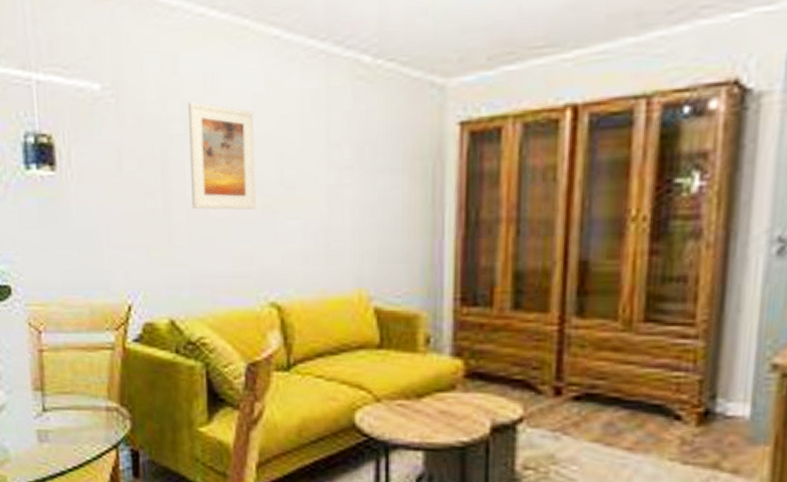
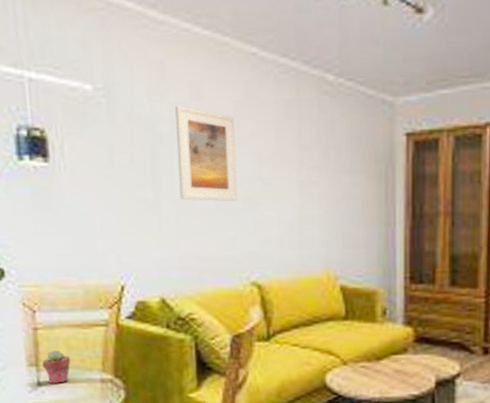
potted succulent: none [47,373,76,411] -> present [42,349,71,385]

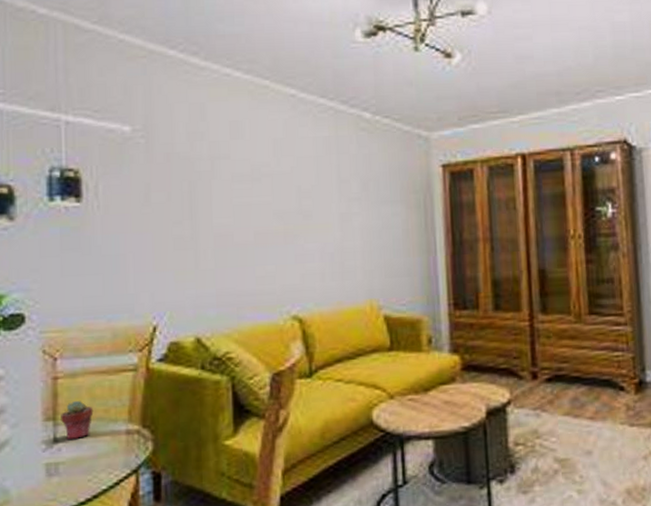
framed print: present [175,105,237,201] -> none [215,144,277,236]

